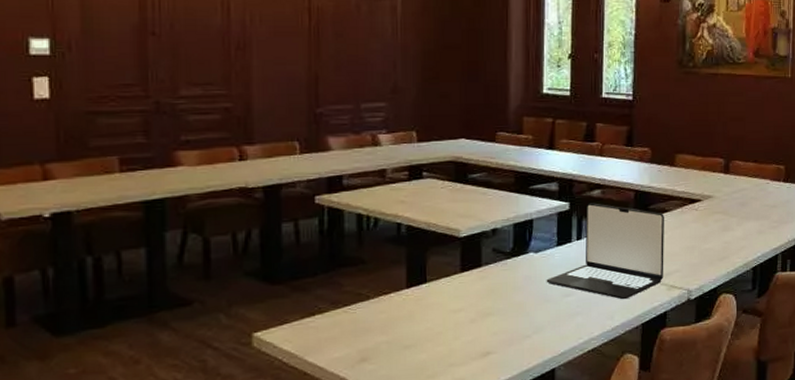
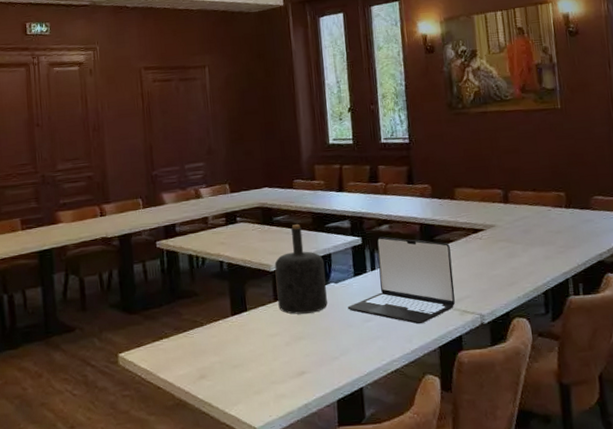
bottle: none [465,184,525,287] -> present [274,224,328,314]

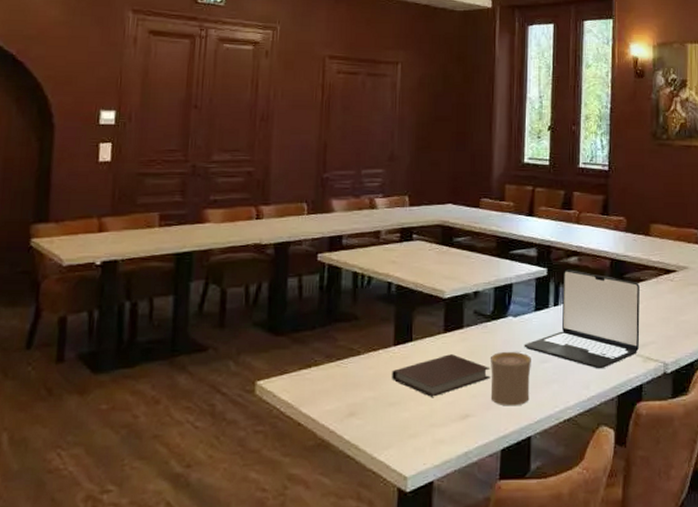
notebook: none [232,320,320,358] -> present [392,354,491,397]
bottle: present [274,224,328,314] -> none [448,248,504,349]
cup: none [319,314,358,362] -> present [490,352,531,406]

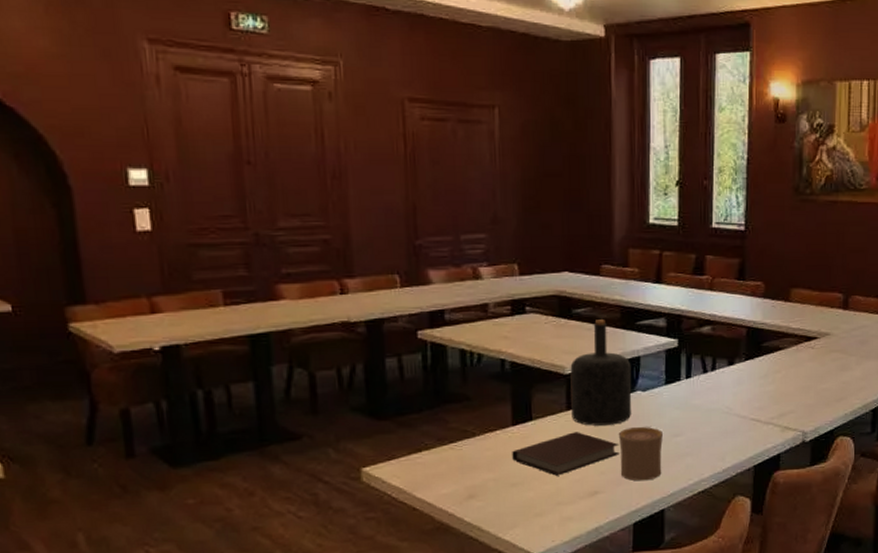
bottle: none [448,248,504,349] -> present [570,319,632,426]
laptop: present [524,269,640,369] -> none [654,340,778,441]

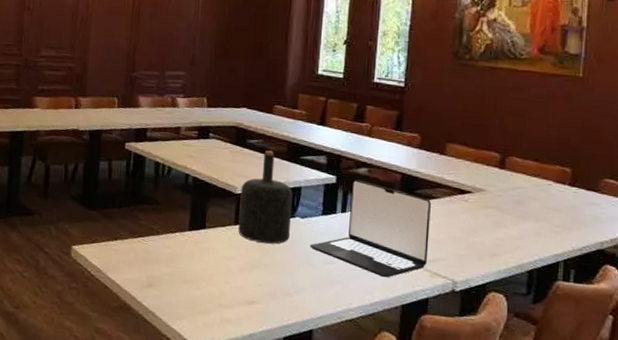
notebook: present [512,432,620,476] -> none [186,244,277,281]
cup: present [619,427,663,481] -> none [275,249,316,300]
laptop: none [654,340,778,441] -> present [310,179,431,278]

